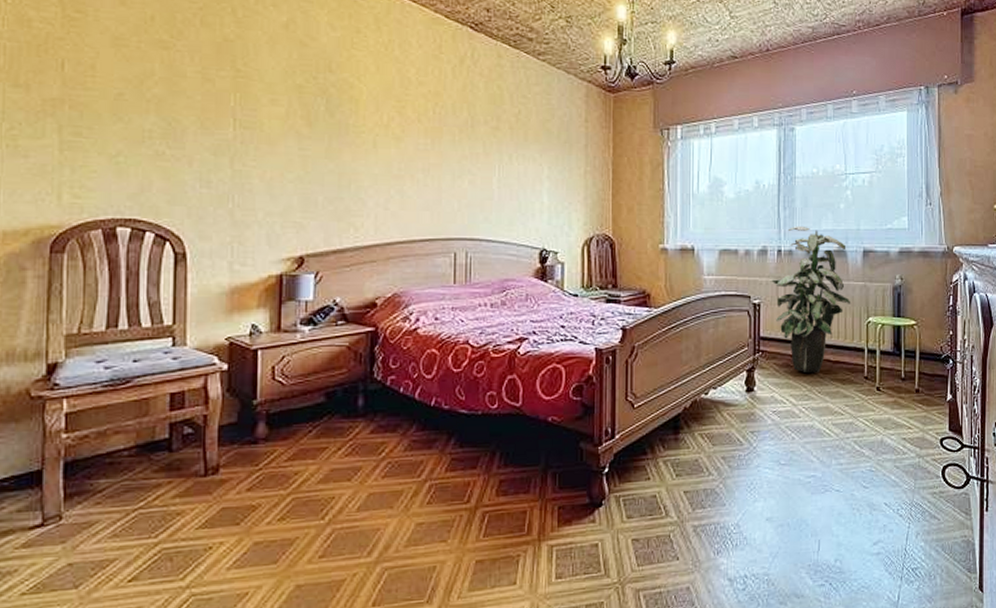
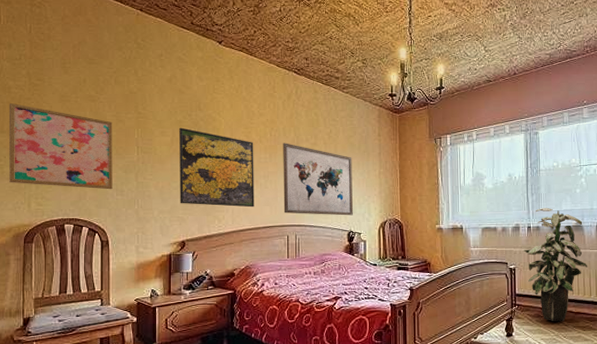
wall art: none [27,44,196,179] -> present [8,103,113,190]
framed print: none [297,94,410,212] -> present [179,127,255,208]
wall art: none [450,124,548,228] -> present [283,143,353,216]

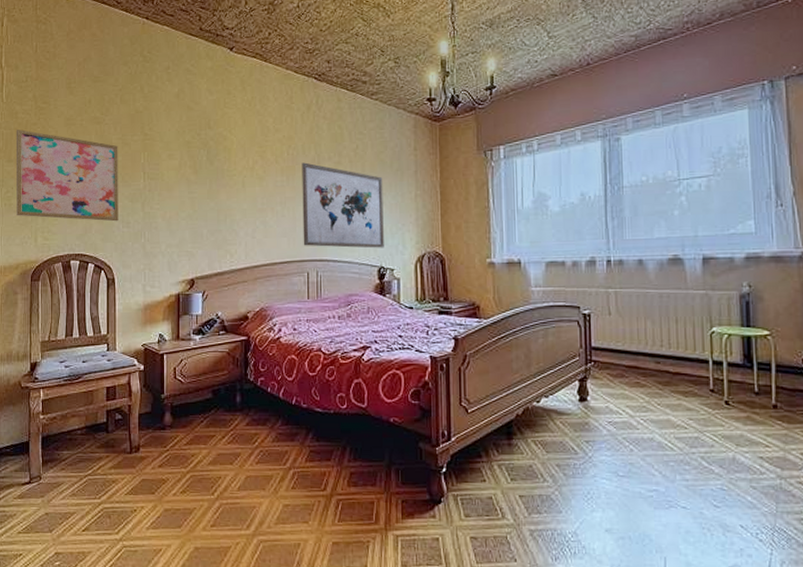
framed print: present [179,127,255,208] -> none [188,149,270,240]
indoor plant: present [523,207,588,322] -> none [601,235,691,385]

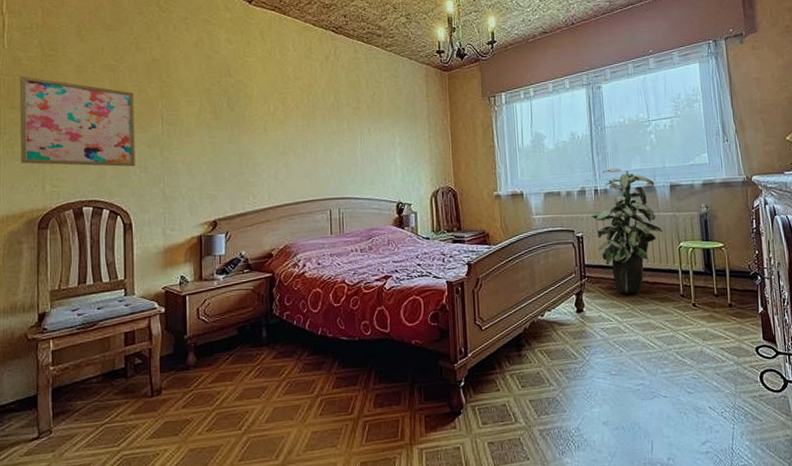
wall art: present [302,162,384,248] -> none [322,108,402,186]
indoor plant: none [601,235,691,385] -> present [591,167,663,294]

